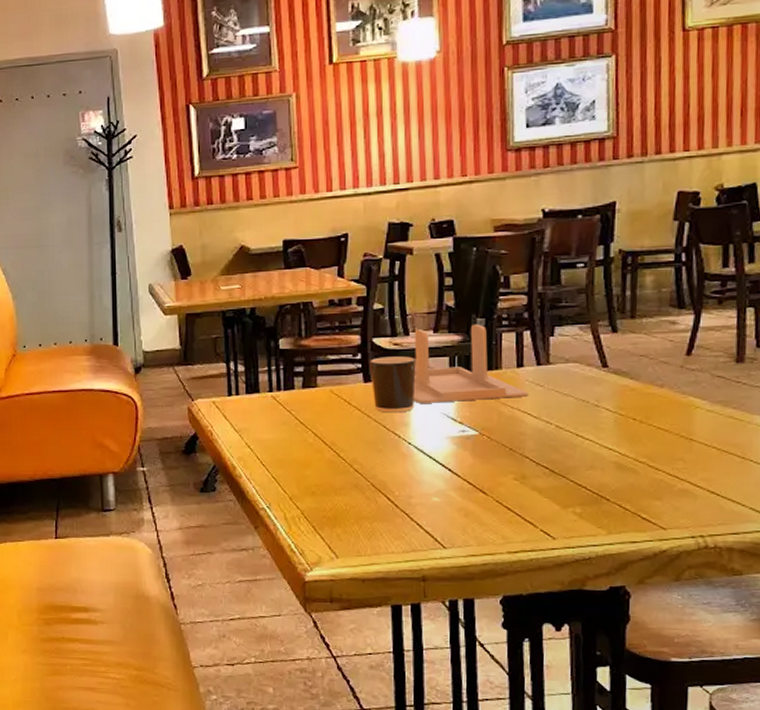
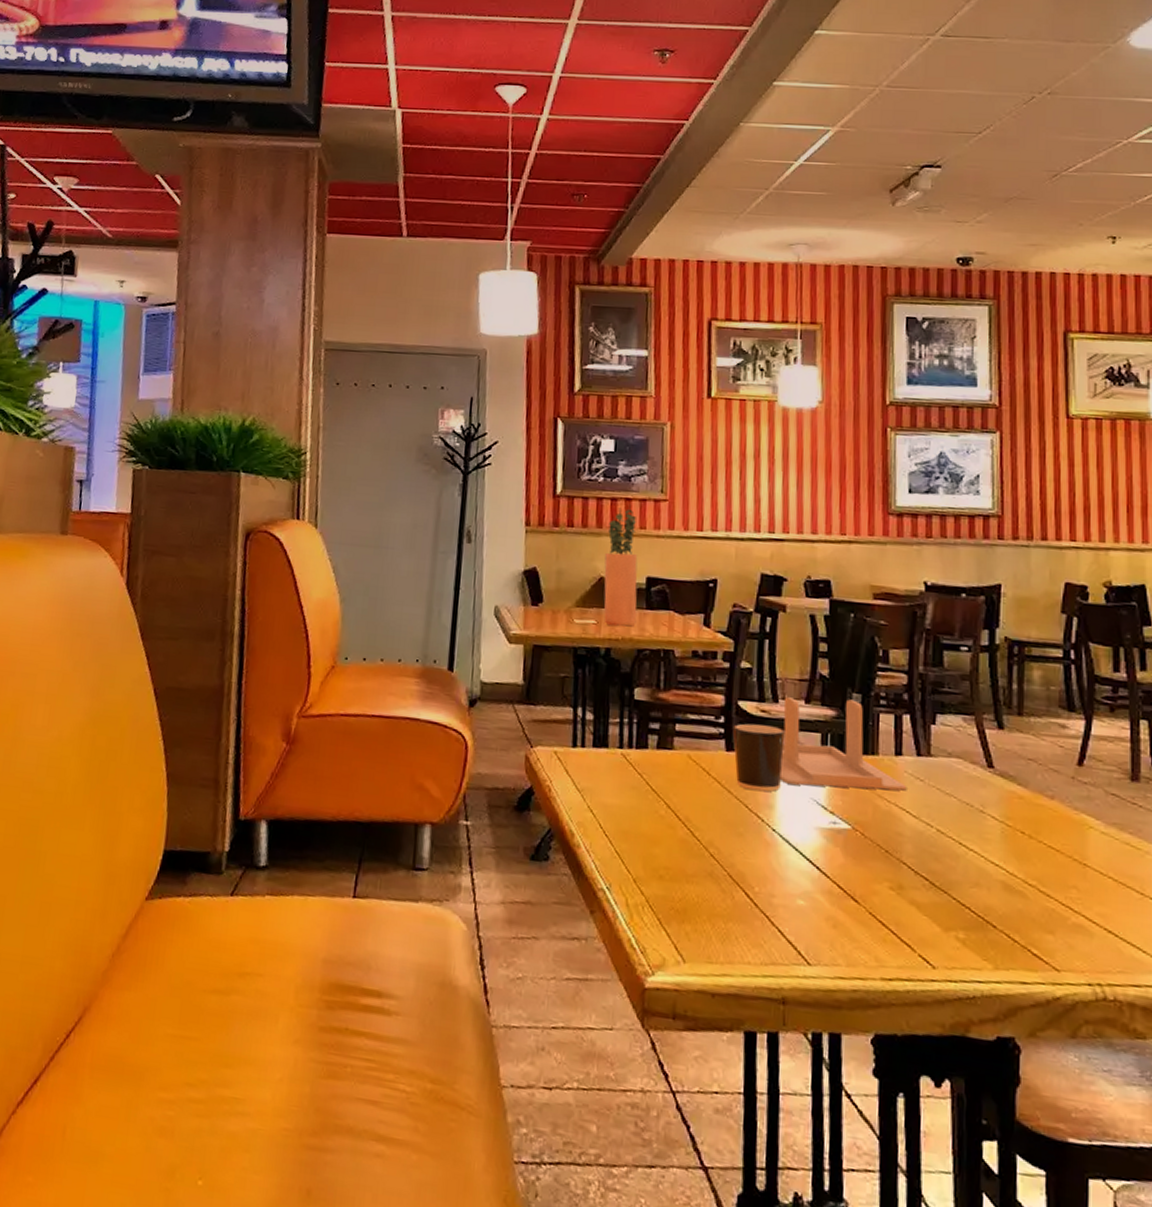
vase: none [244,176,277,287] -> present [603,504,638,627]

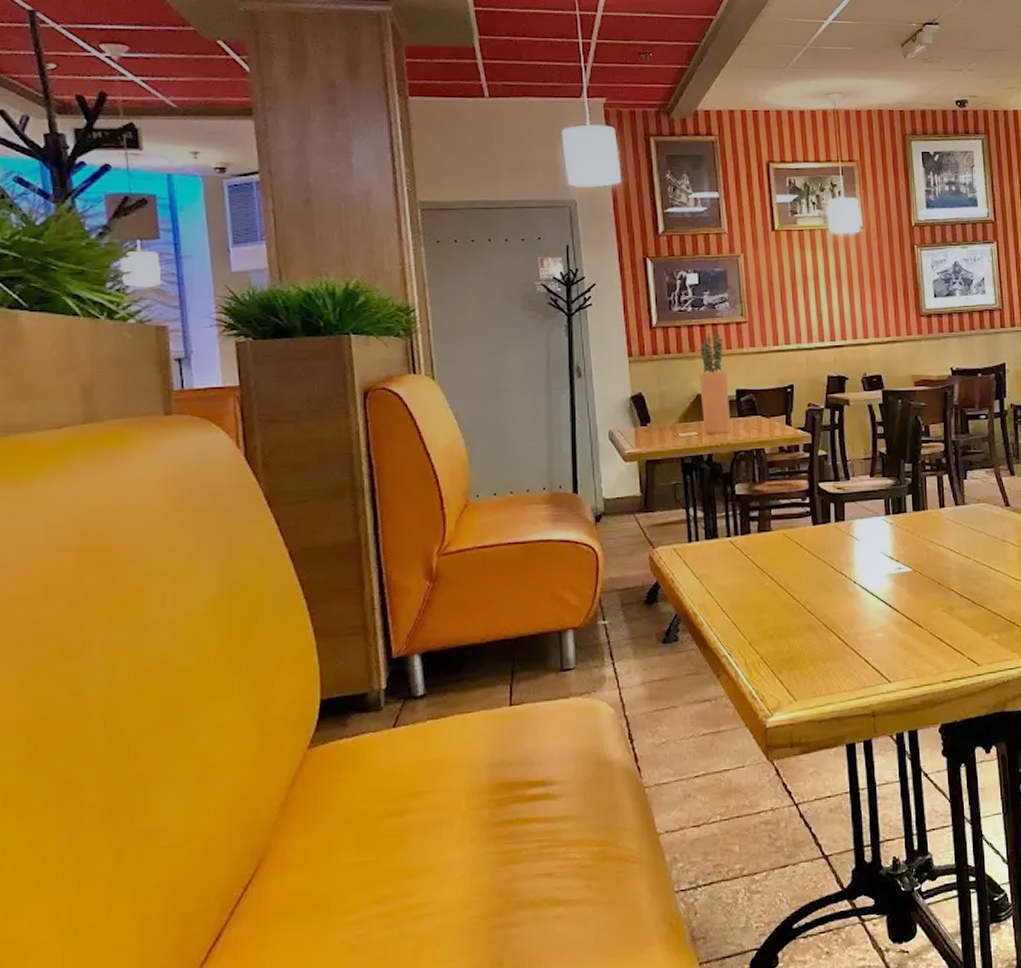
mug: present [732,723,785,793] -> none [816,499,858,554]
napkin holder: present [779,697,907,791] -> none [854,469,950,544]

